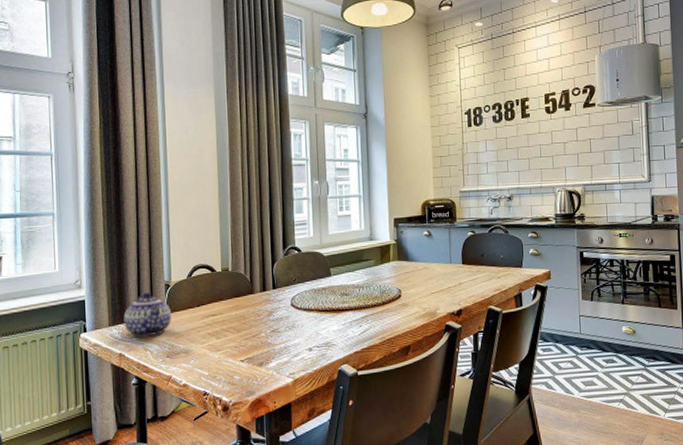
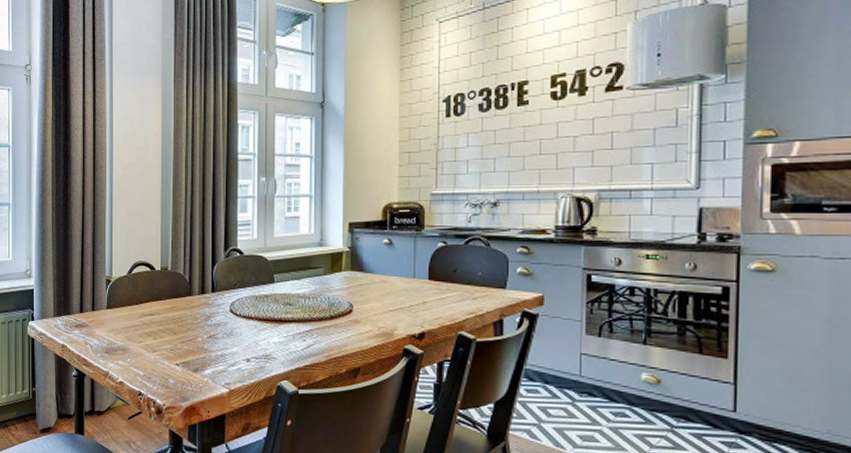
teapot: present [123,292,172,337] -> none [67,286,112,331]

